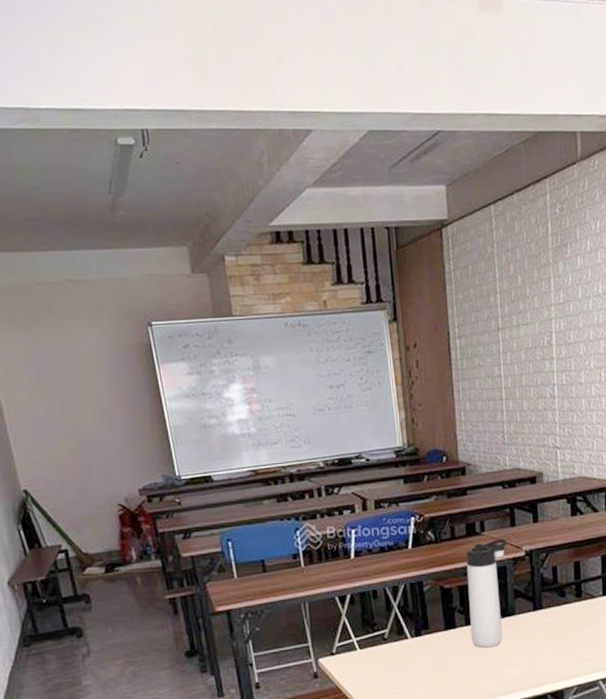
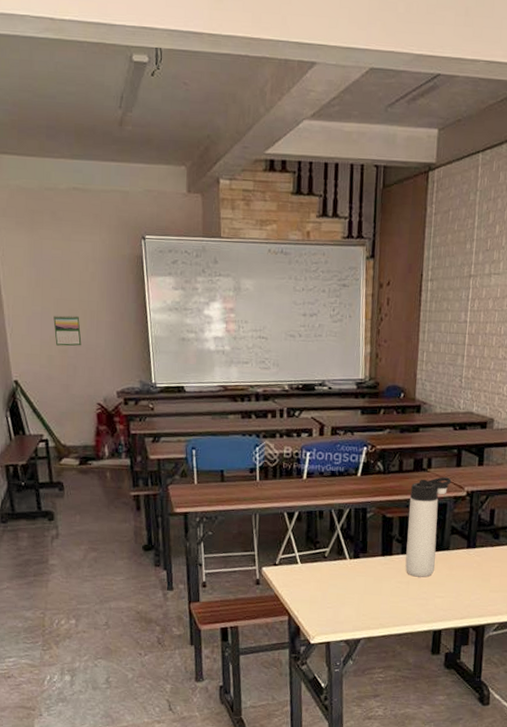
calendar: none [60,413,94,448] -> present [53,315,82,346]

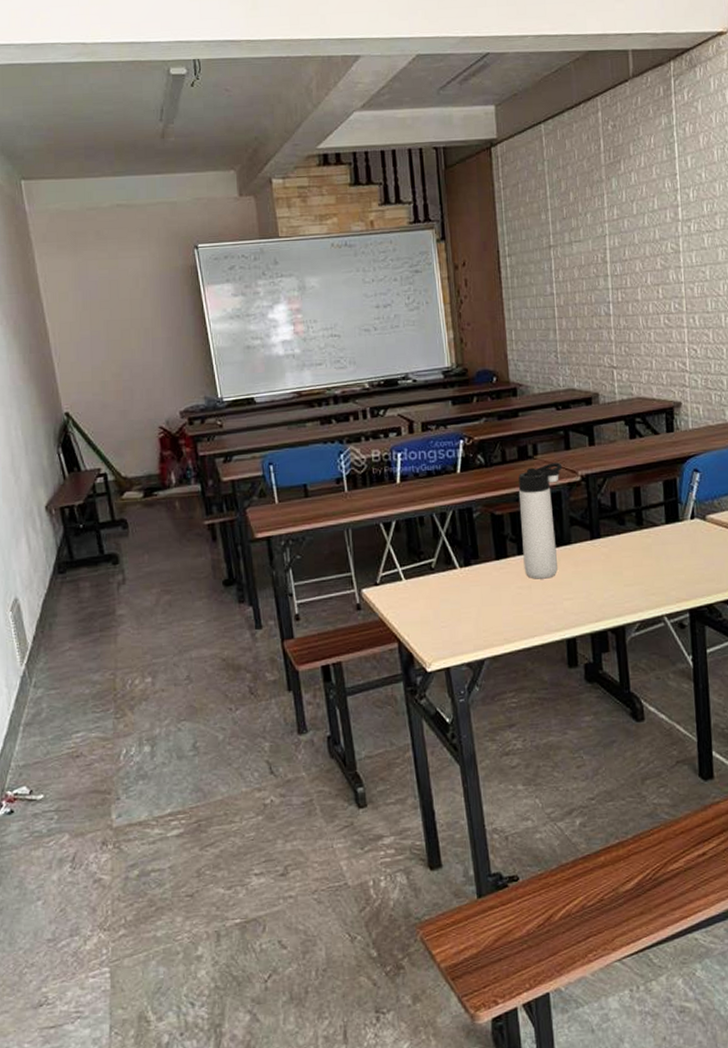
calendar: present [53,315,82,346] -> none [104,335,137,370]

